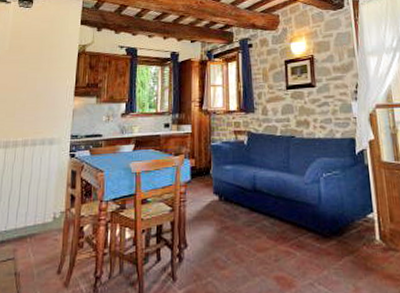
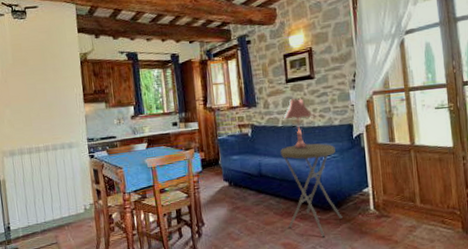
side table: none [277,156,345,272] -> present [280,143,343,237]
table lamp: none [281,107,313,162] -> present [282,98,313,149]

